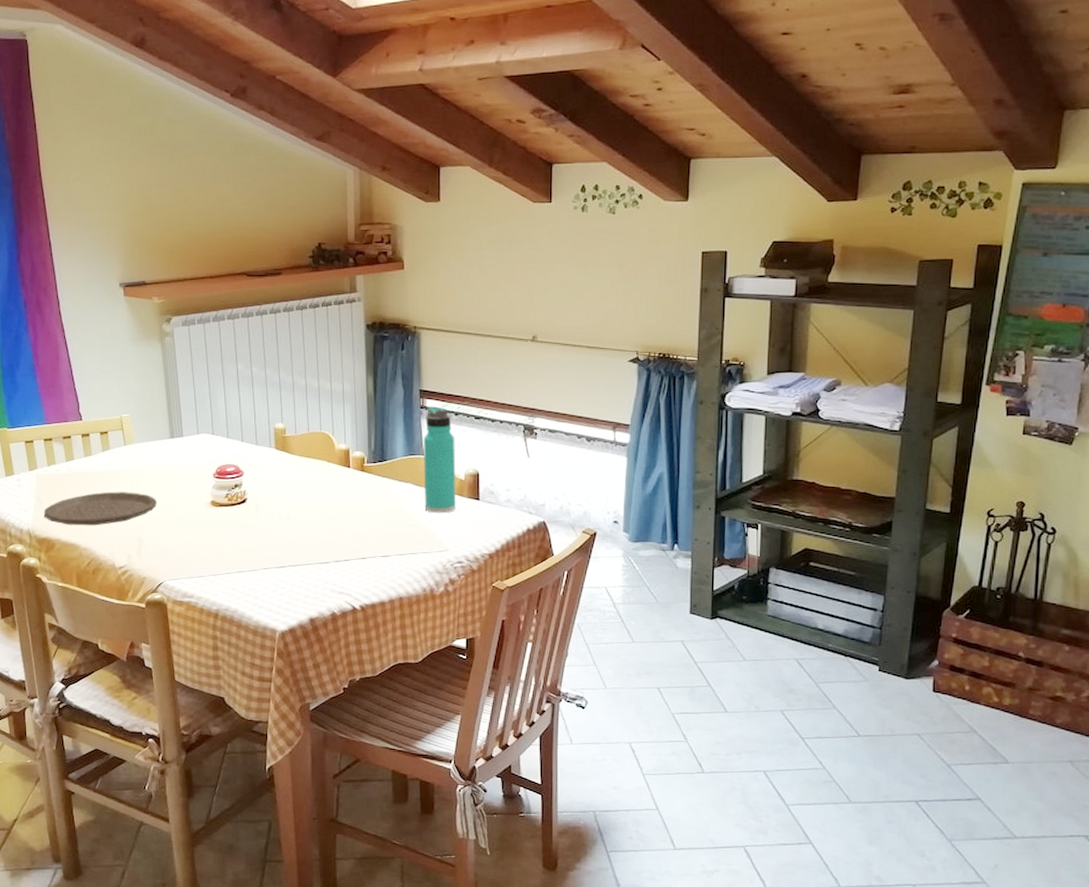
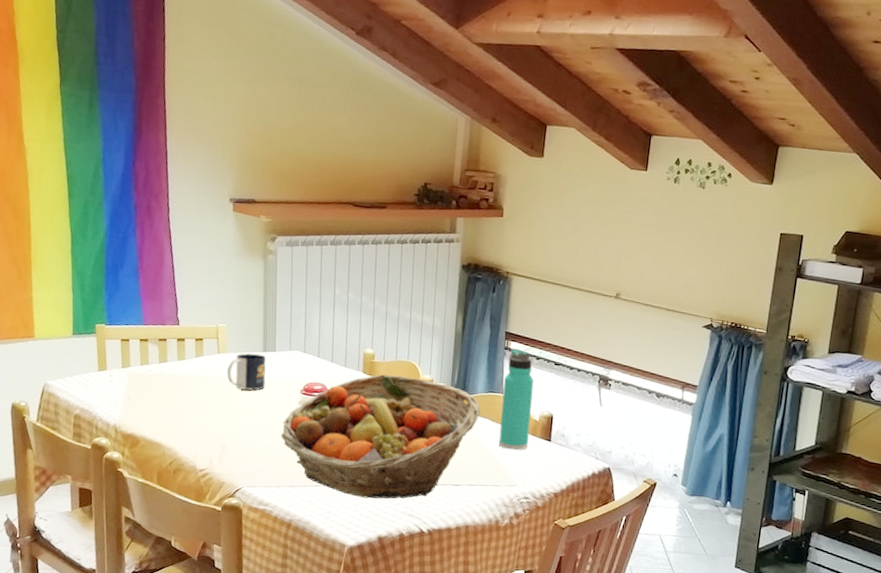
plate: present [43,491,158,526] -> none [131,396,244,428]
mug: none [136,441,176,480] -> present [227,353,266,391]
fruit basket: none [198,448,402,580] -> present [281,374,481,499]

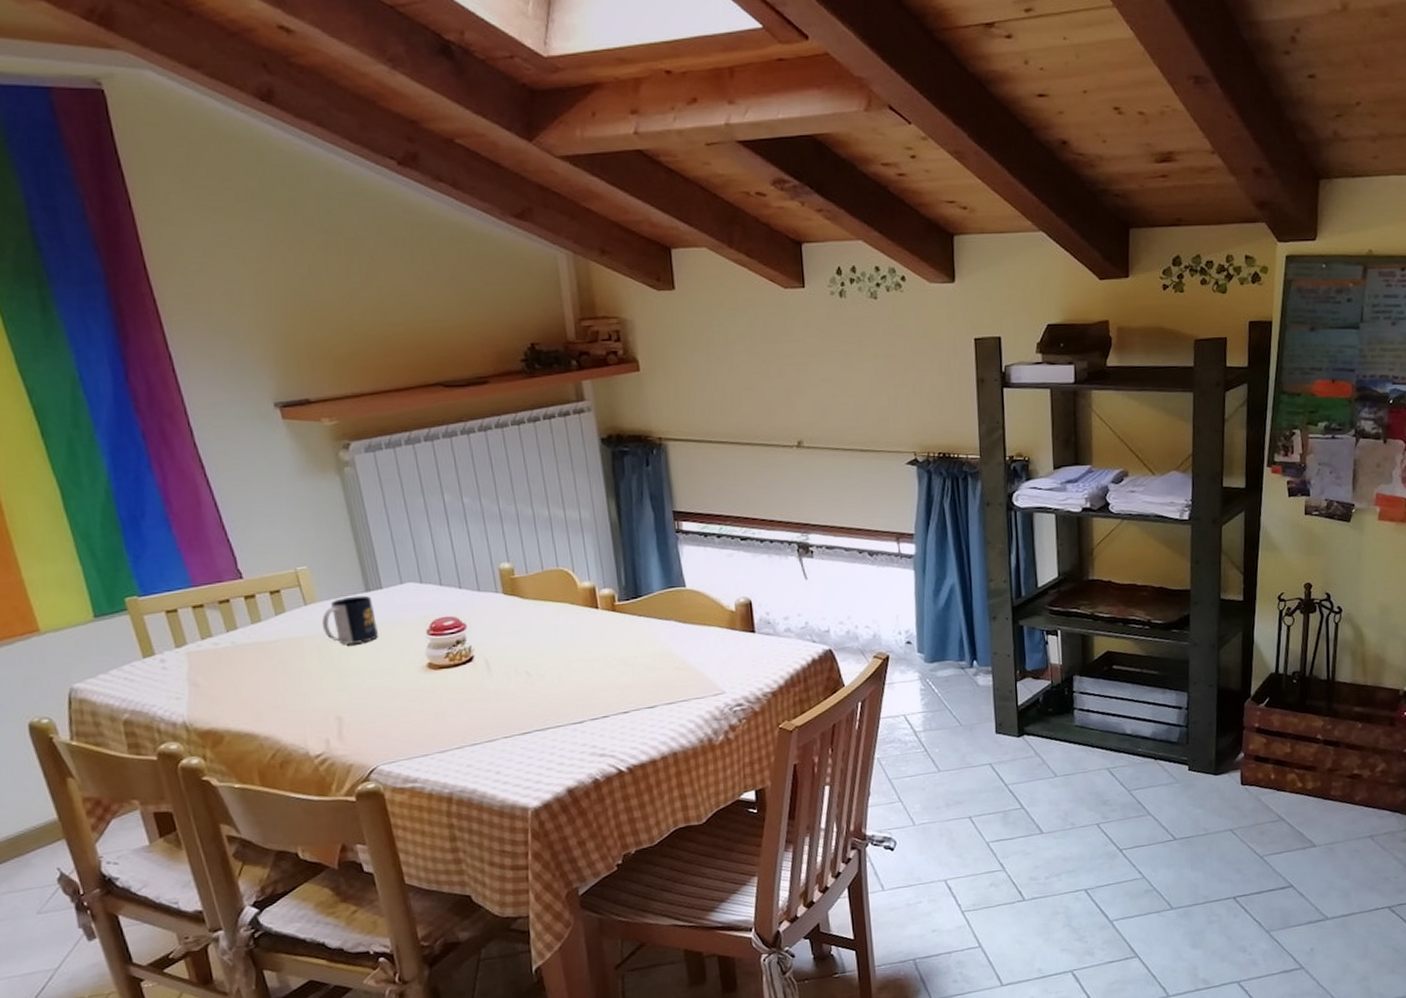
fruit basket: present [281,374,481,499] -> none [413,587,662,747]
thermos bottle: present [498,348,534,450] -> none [682,529,730,652]

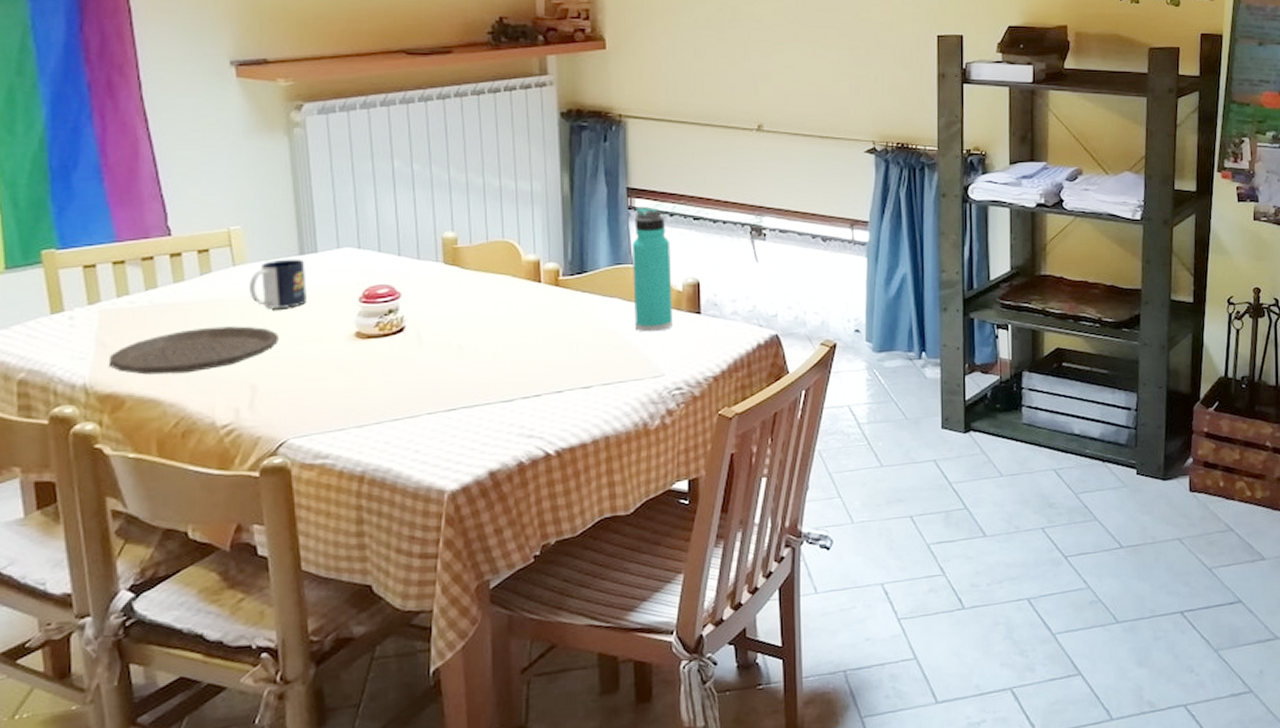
plate: none [202,662,358,711] -> present [108,326,280,375]
thermos bottle: none [682,529,730,652] -> present [631,206,674,332]

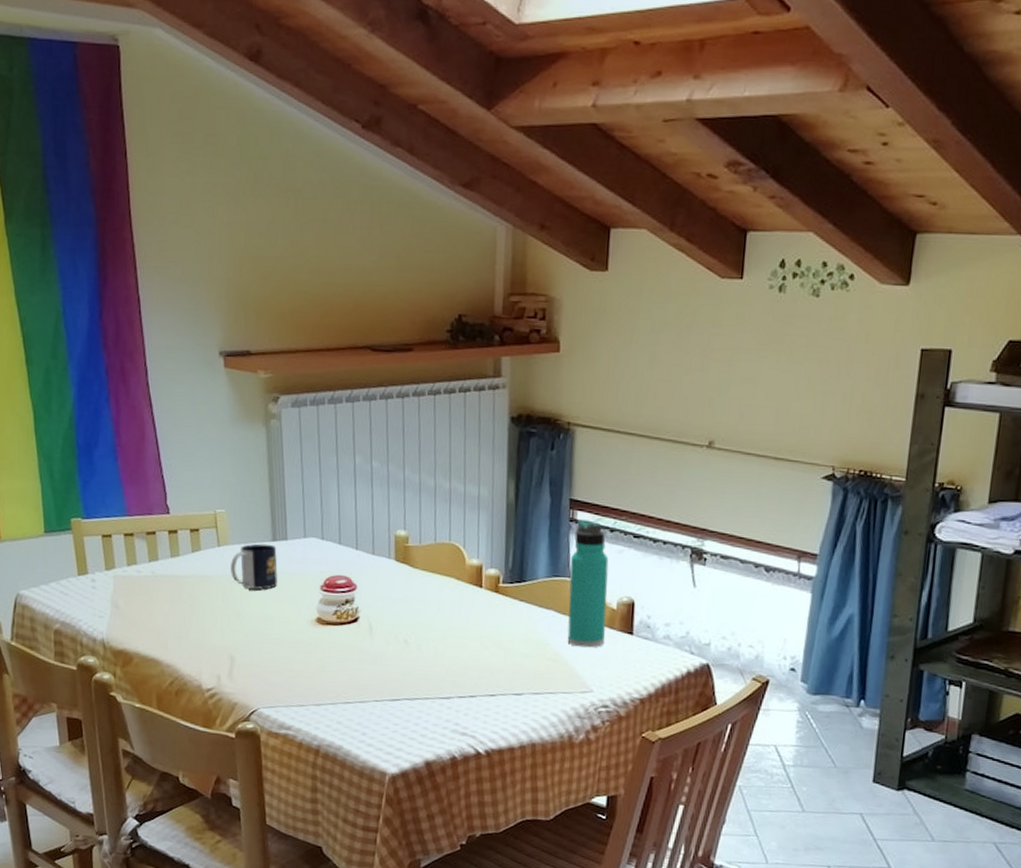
plate: present [108,326,280,375] -> none [121,600,254,640]

